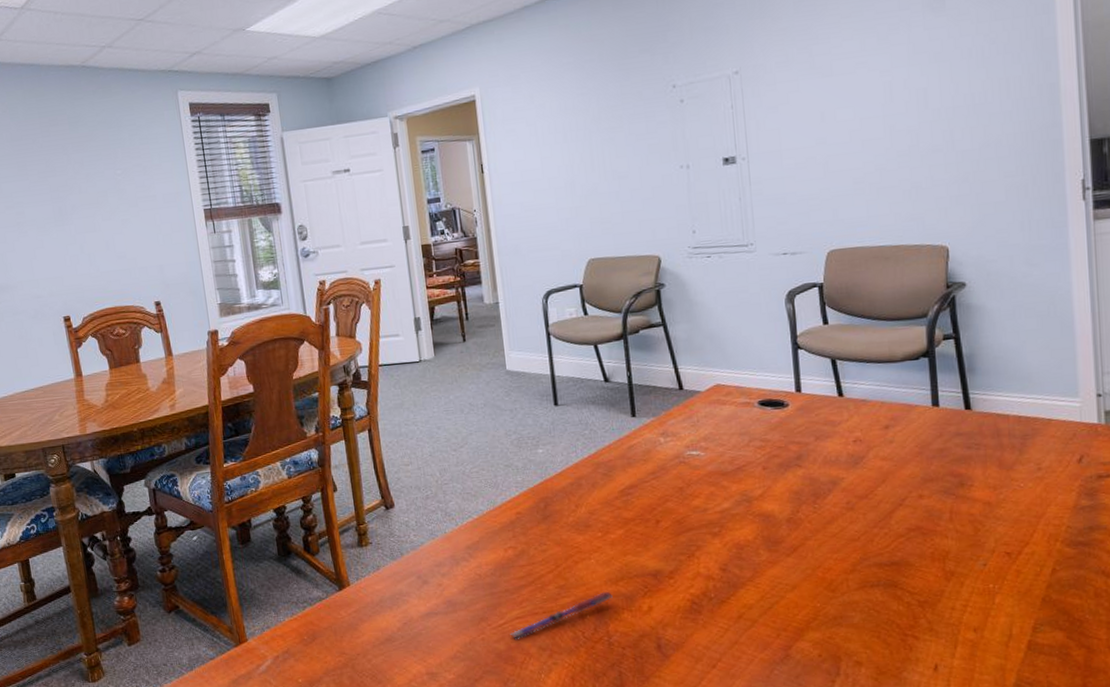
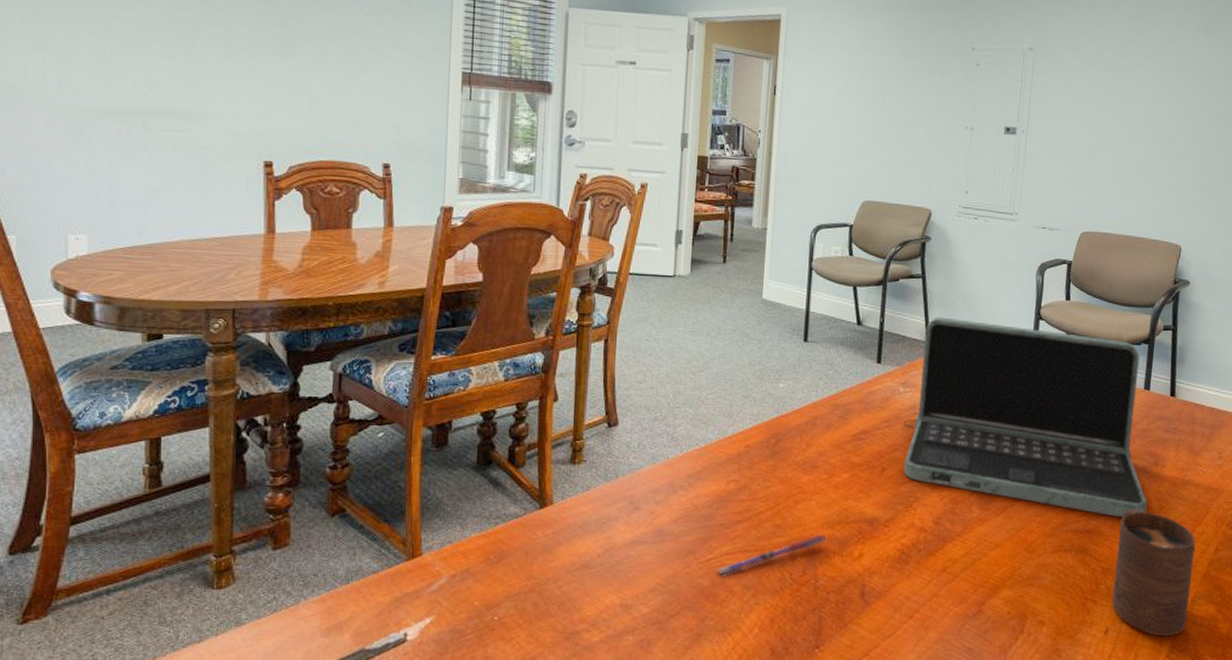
laptop: none [670,358,960,546] -> present [903,317,1148,518]
cup: none [931,535,1032,669] -> present [1112,509,1196,637]

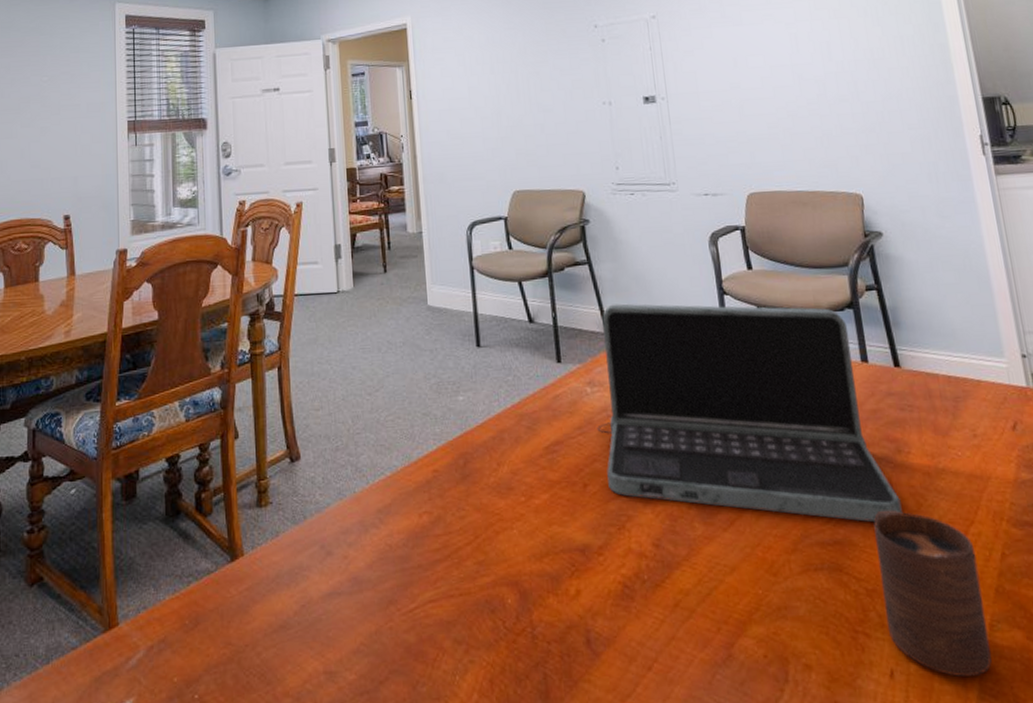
pen: present [716,534,827,577] -> none [421,569,537,631]

